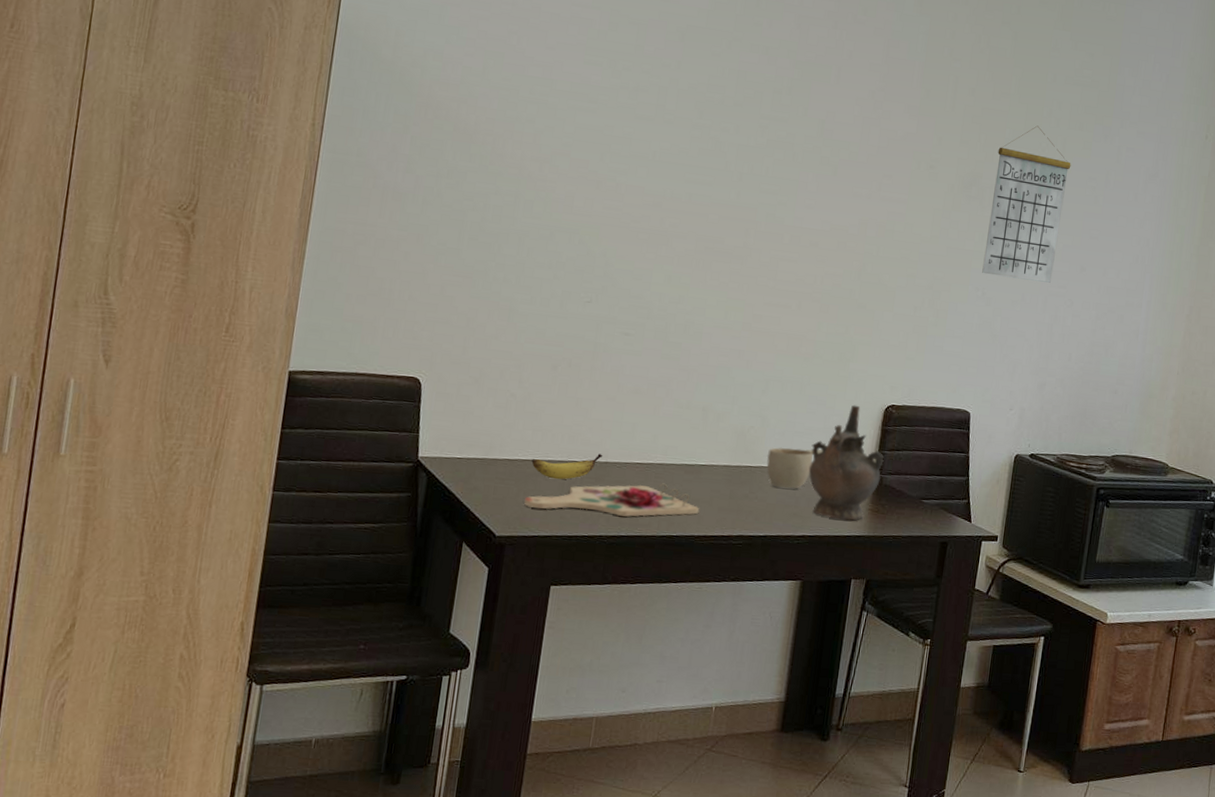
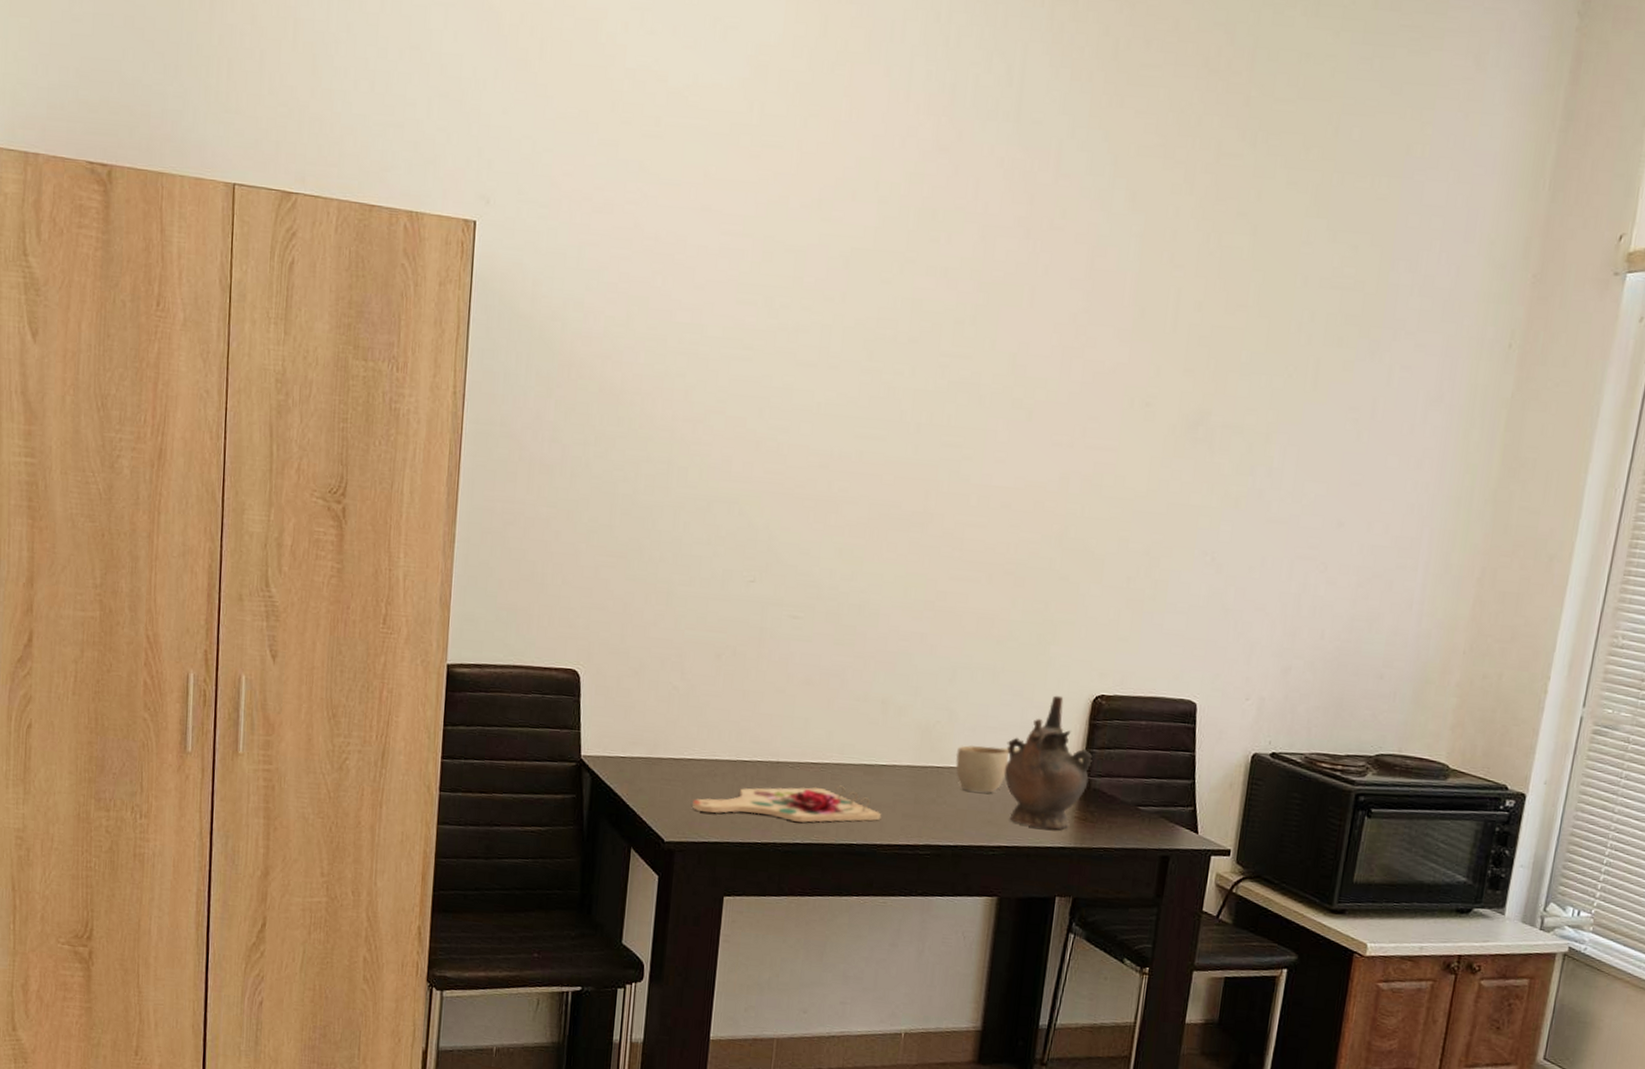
banana: present [531,454,603,480] -> none [698,752,774,781]
calendar: present [982,125,1071,283] -> none [1211,344,1327,543]

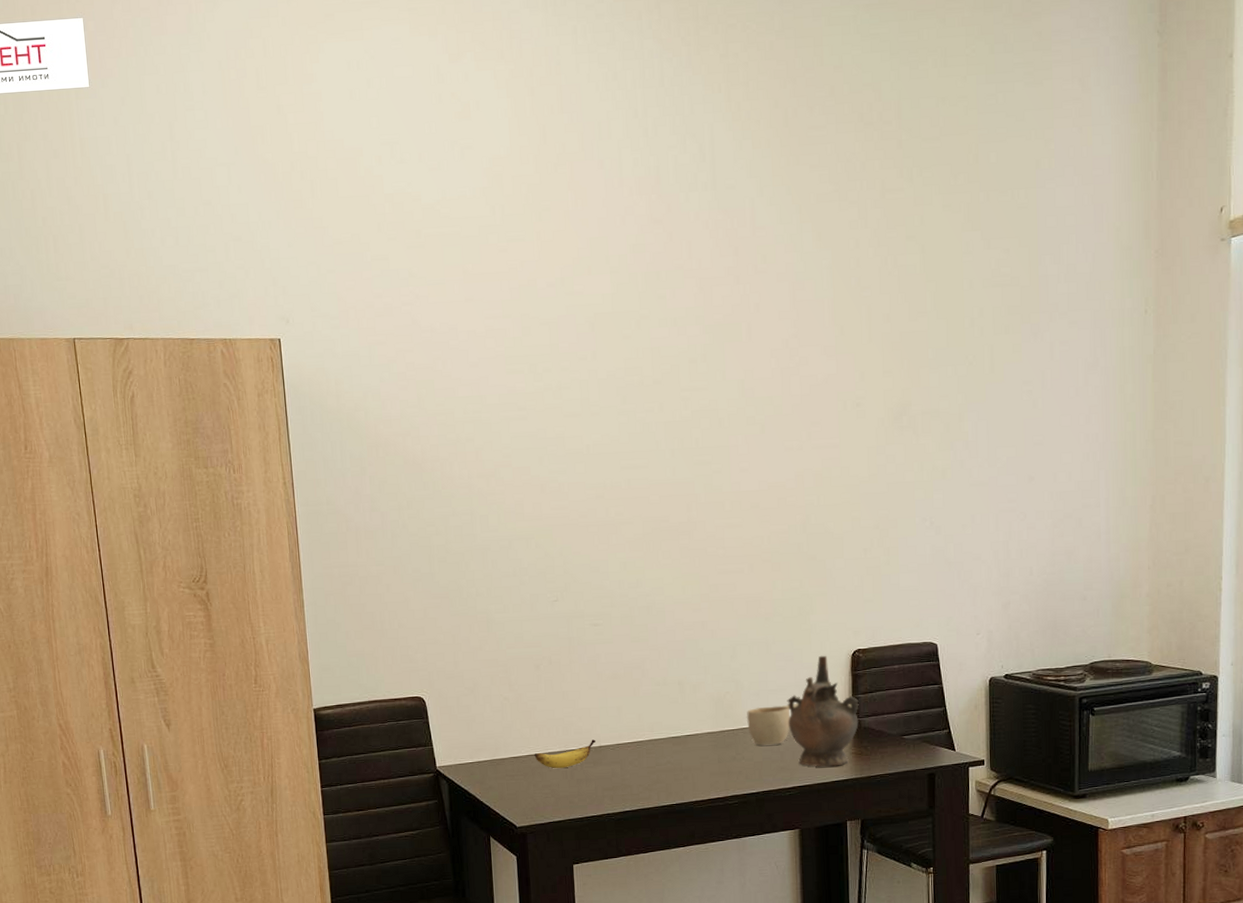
cutting board: present [692,785,882,823] -> none [535,757,693,798]
banana: none [698,752,774,781] -> present [534,739,596,769]

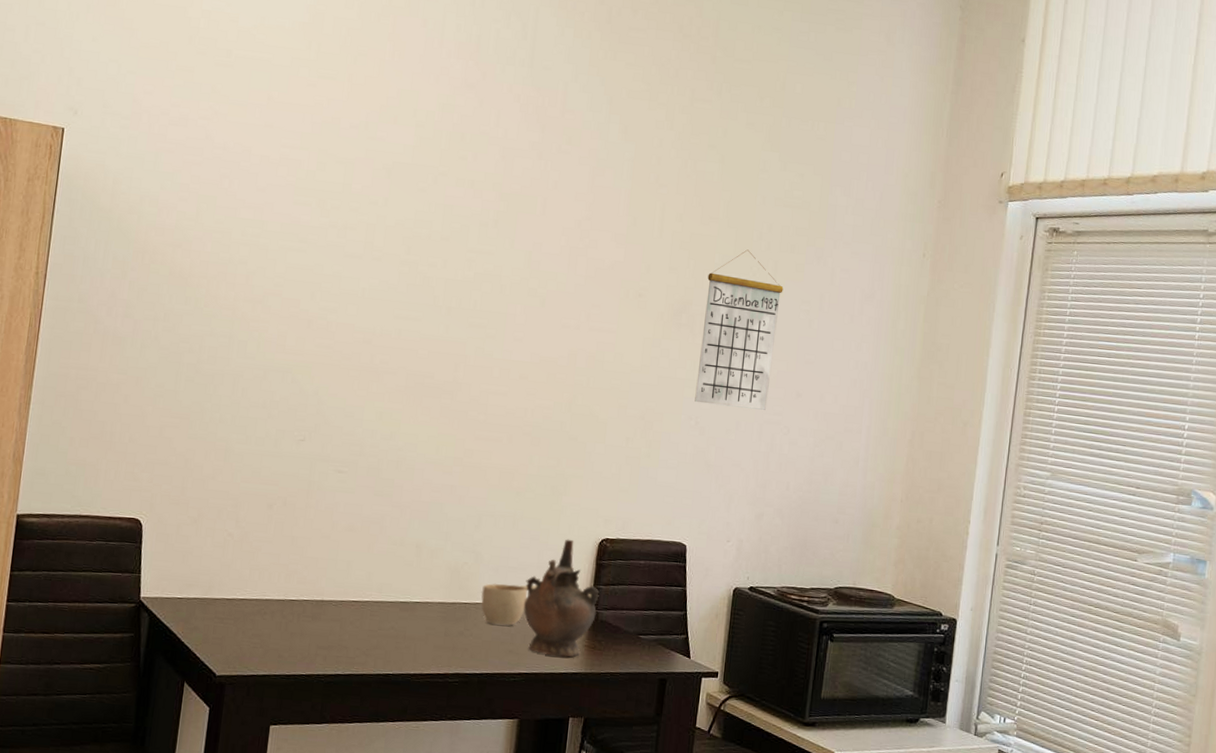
banana: present [534,739,596,769] -> none [249,592,319,619]
calendar: none [923,338,1003,503] -> present [695,249,784,410]

